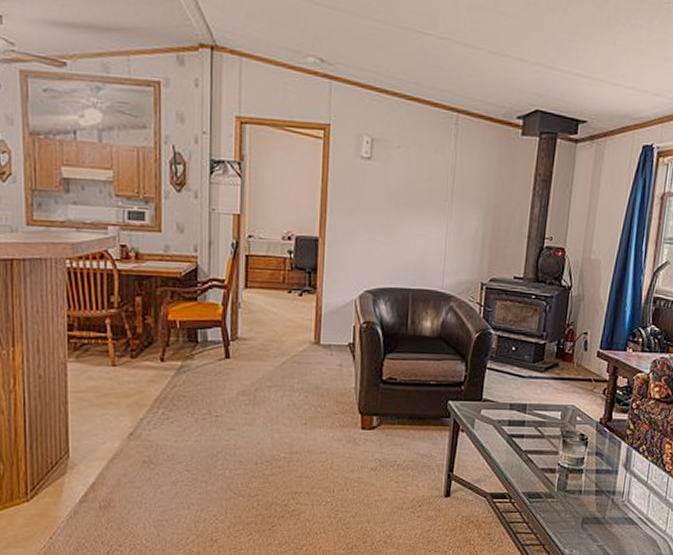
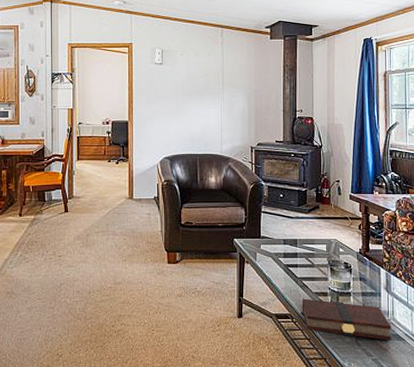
book: none [523,475,625,525] -> present [302,298,392,341]

